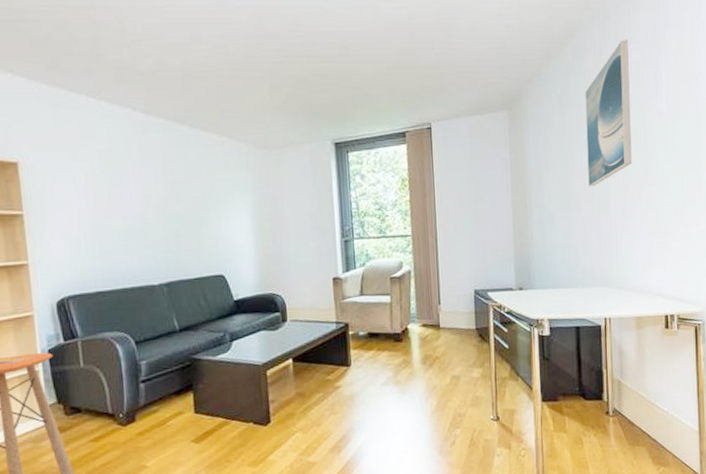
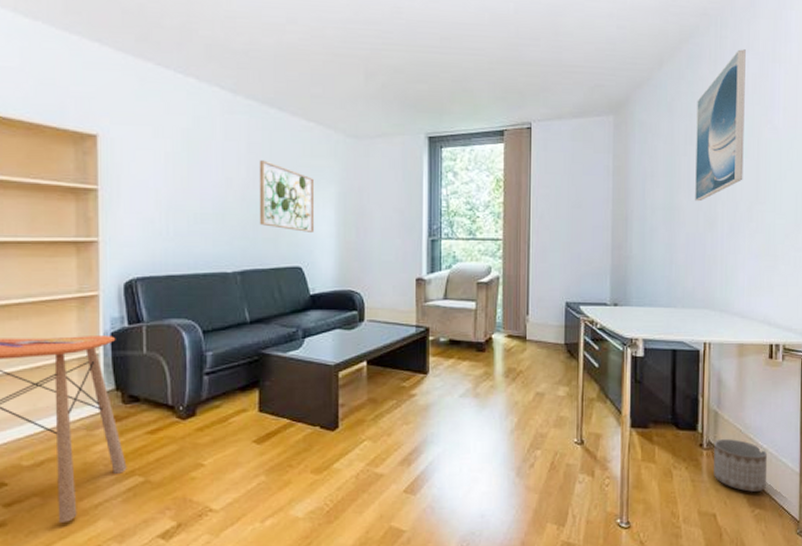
wall art: none [175,176,234,242] -> present [259,160,315,232]
planter: none [619,405,669,452] -> present [714,439,768,492]

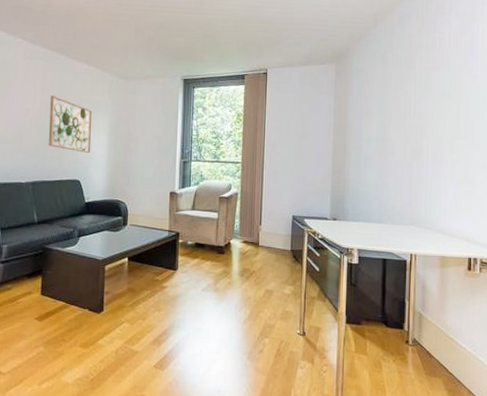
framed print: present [695,49,746,202] -> none [404,11,448,136]
planter: present [714,439,768,492] -> none [418,338,466,385]

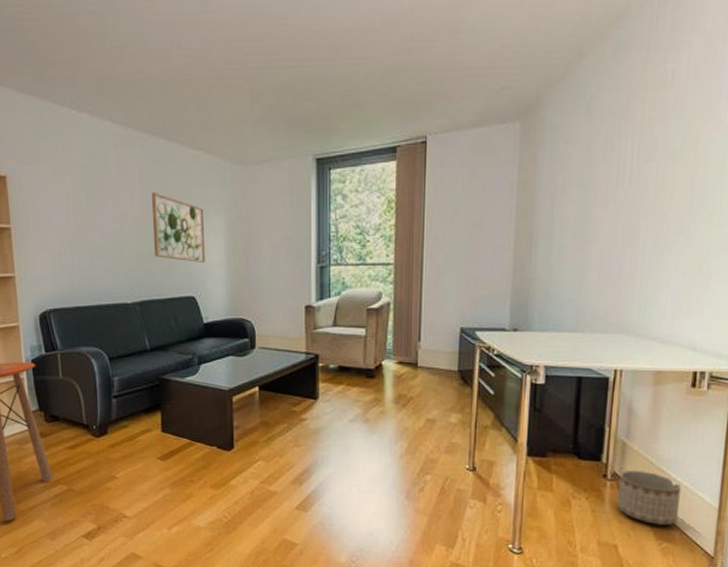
planter: none [418,338,466,385] -> present [617,471,682,525]

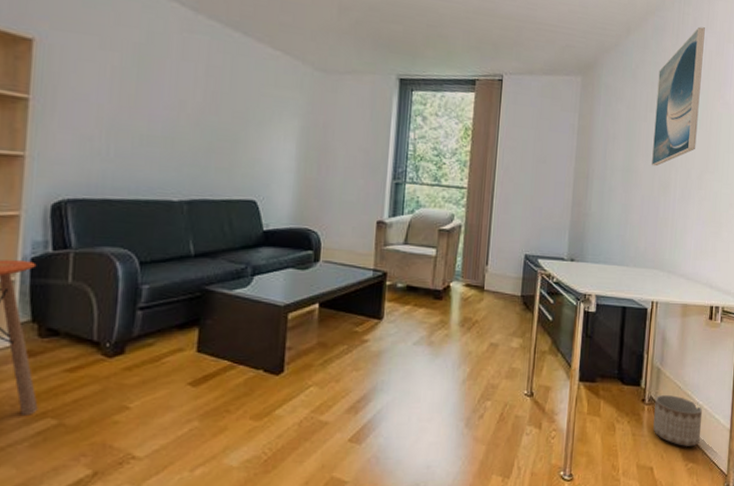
wall art: present [151,192,206,262] -> none [213,85,277,166]
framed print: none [613,29,689,215] -> present [652,26,705,167]

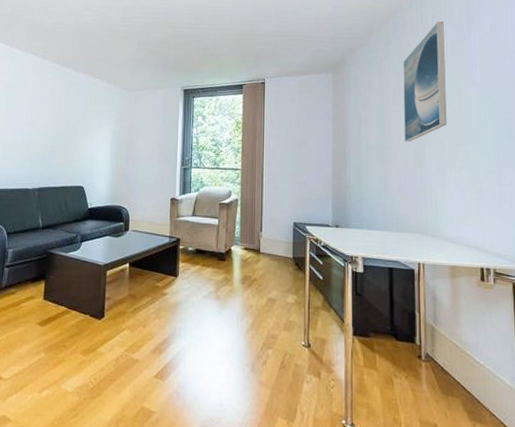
planter: present [653,395,703,446] -> none [432,353,486,406]

